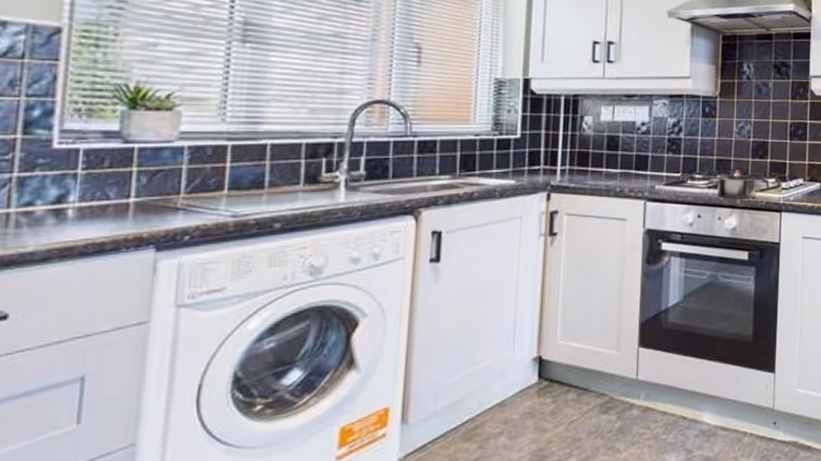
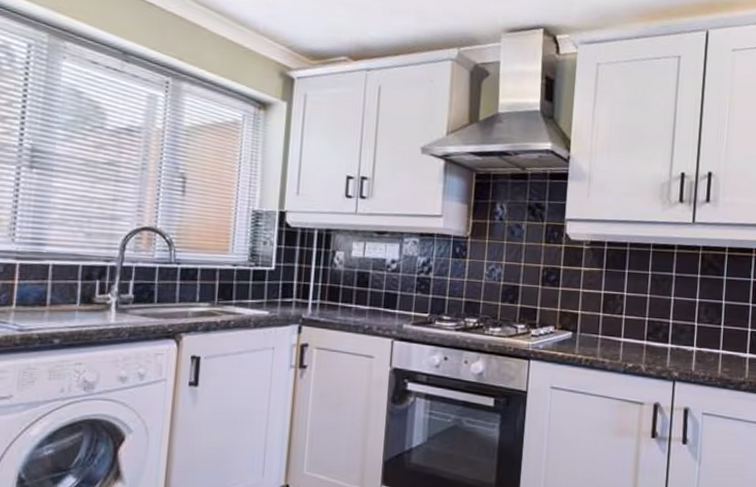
cooking pot: present [709,170,764,200] -> none [457,313,513,345]

